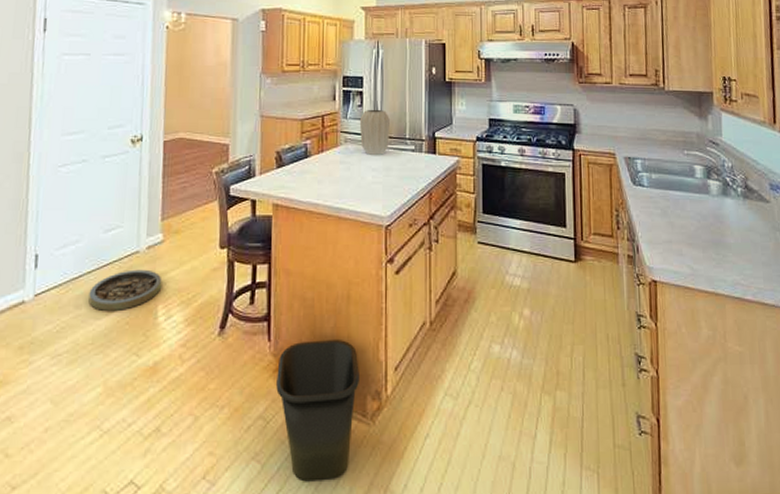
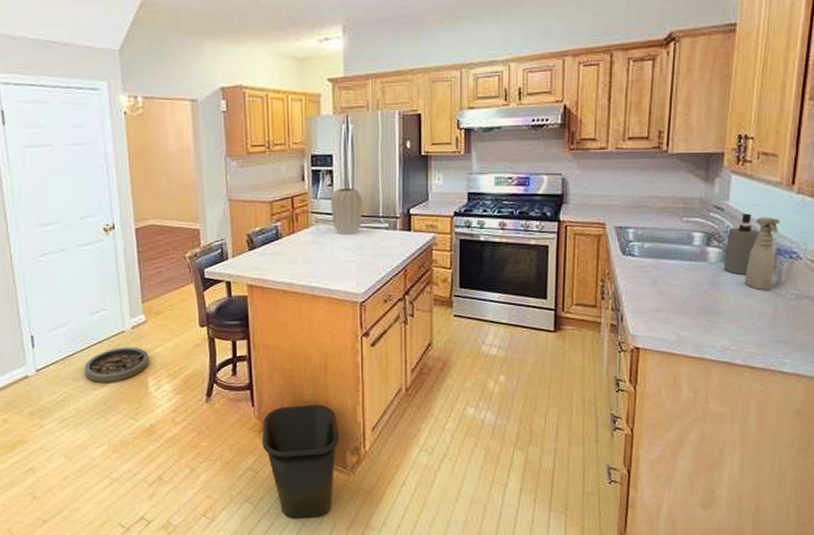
soap dispenser: none [721,149,752,209] -> present [723,213,760,276]
spray bottle: none [744,153,770,225] -> present [744,217,781,291]

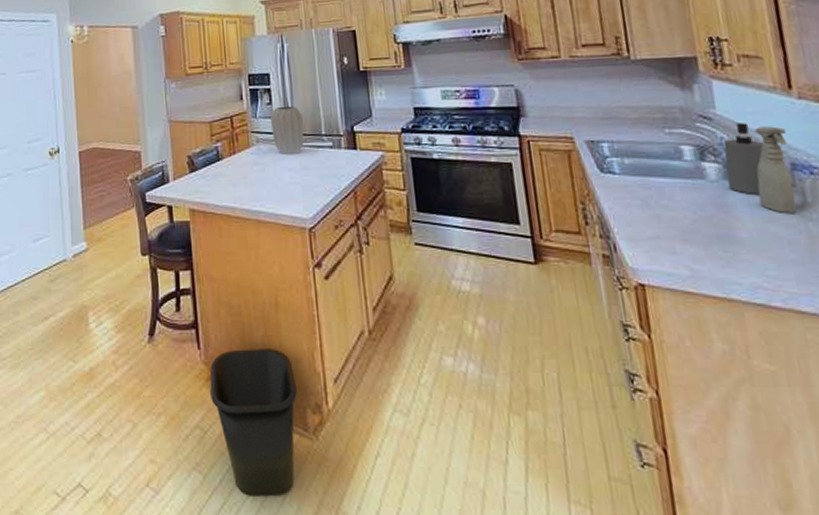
pet bowl: present [84,347,150,384] -> none [25,277,90,319]

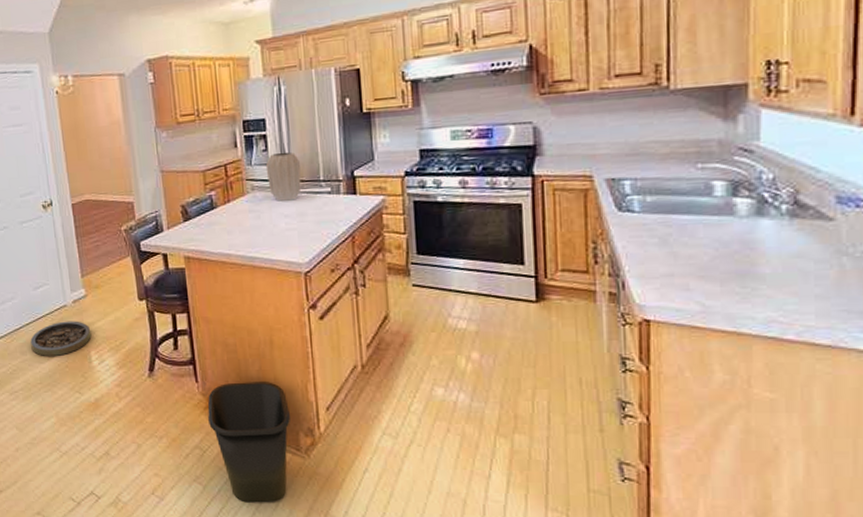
pet bowl: none [25,277,90,319] -> present [30,321,92,357]
soap dispenser: present [716,123,764,196] -> none [757,154,808,231]
spray bottle: present [755,126,797,214] -> none [791,157,838,249]

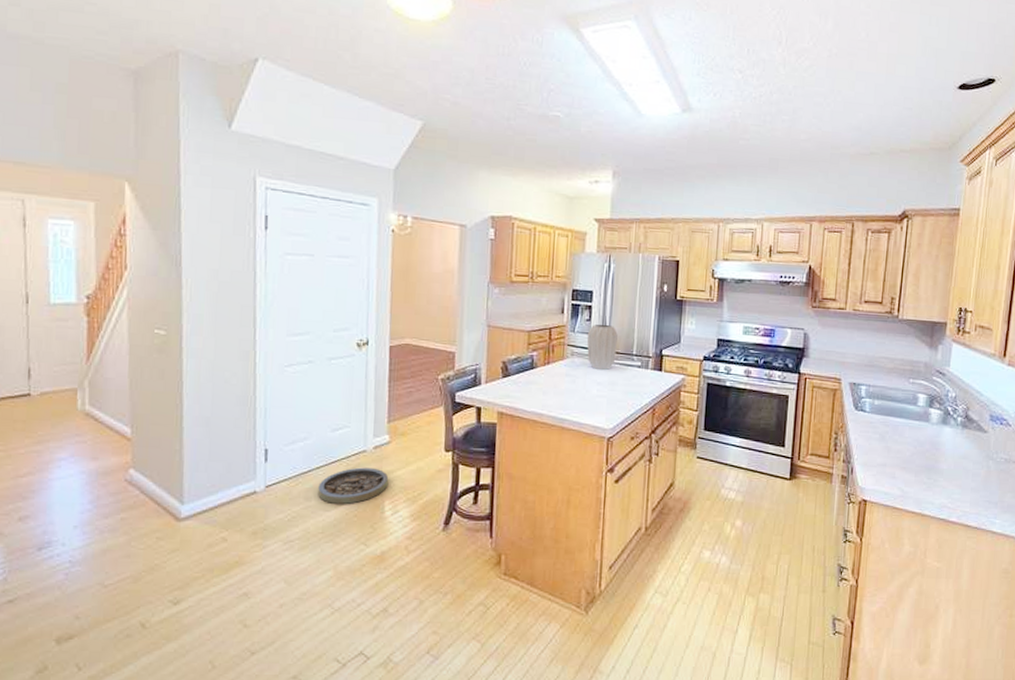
waste bin: present [207,382,290,503] -> none [497,539,576,660]

